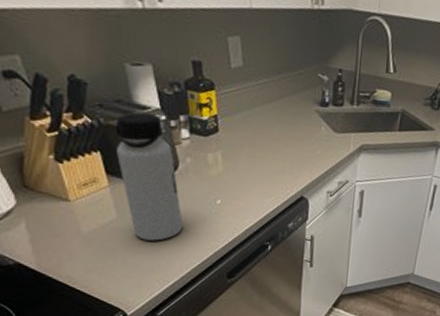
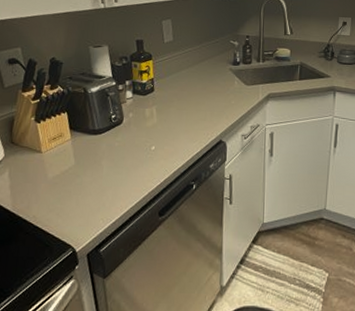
water bottle: present [114,112,183,241] -> none [78,81,125,184]

